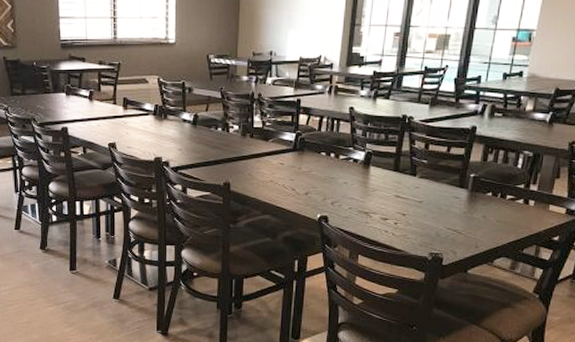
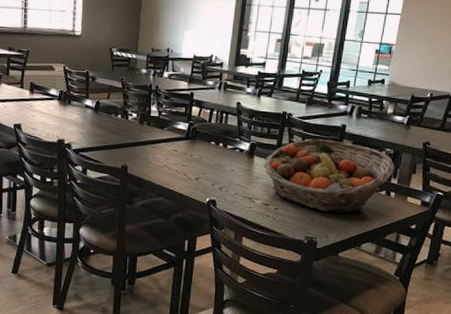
fruit basket: none [380,144,534,226] -> present [263,139,394,214]

